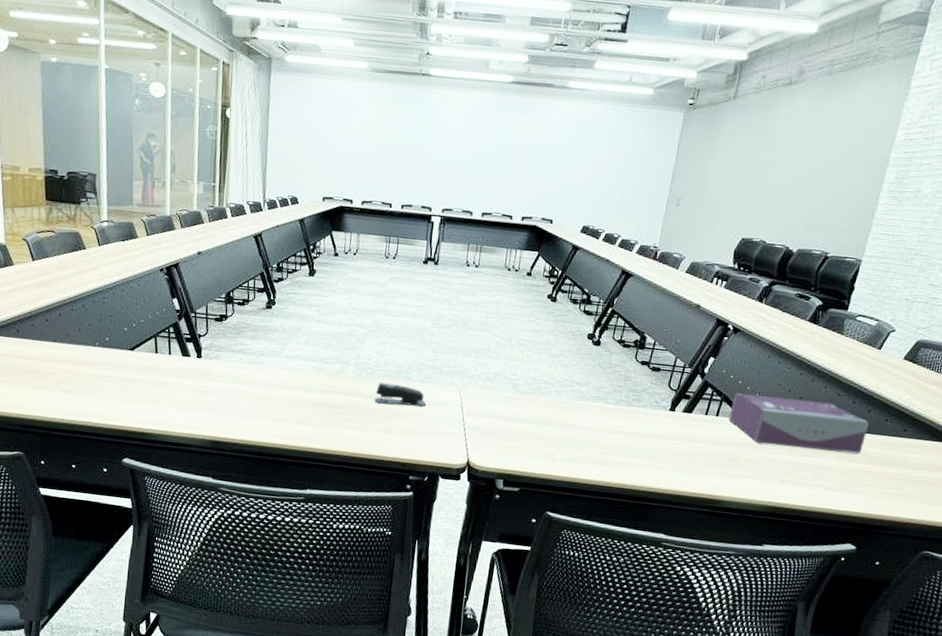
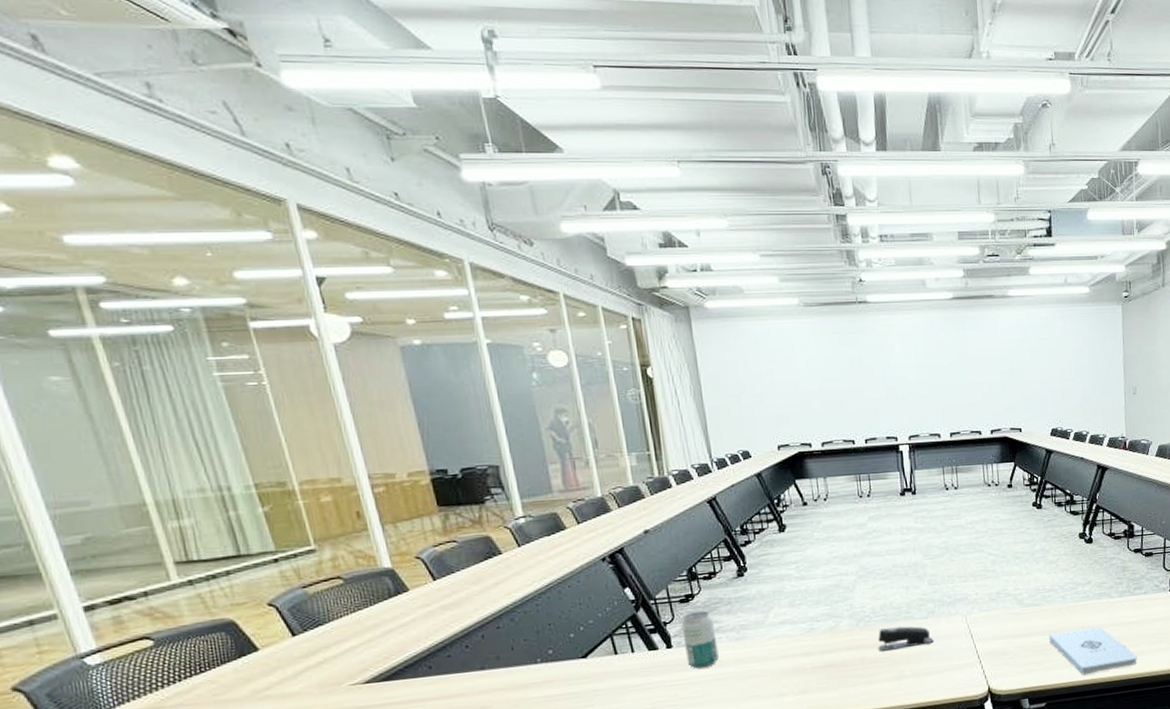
beverage can: none [211,330,239,382] -> present [681,610,719,669]
notepad: none [536,424,622,474] -> present [1049,627,1138,675]

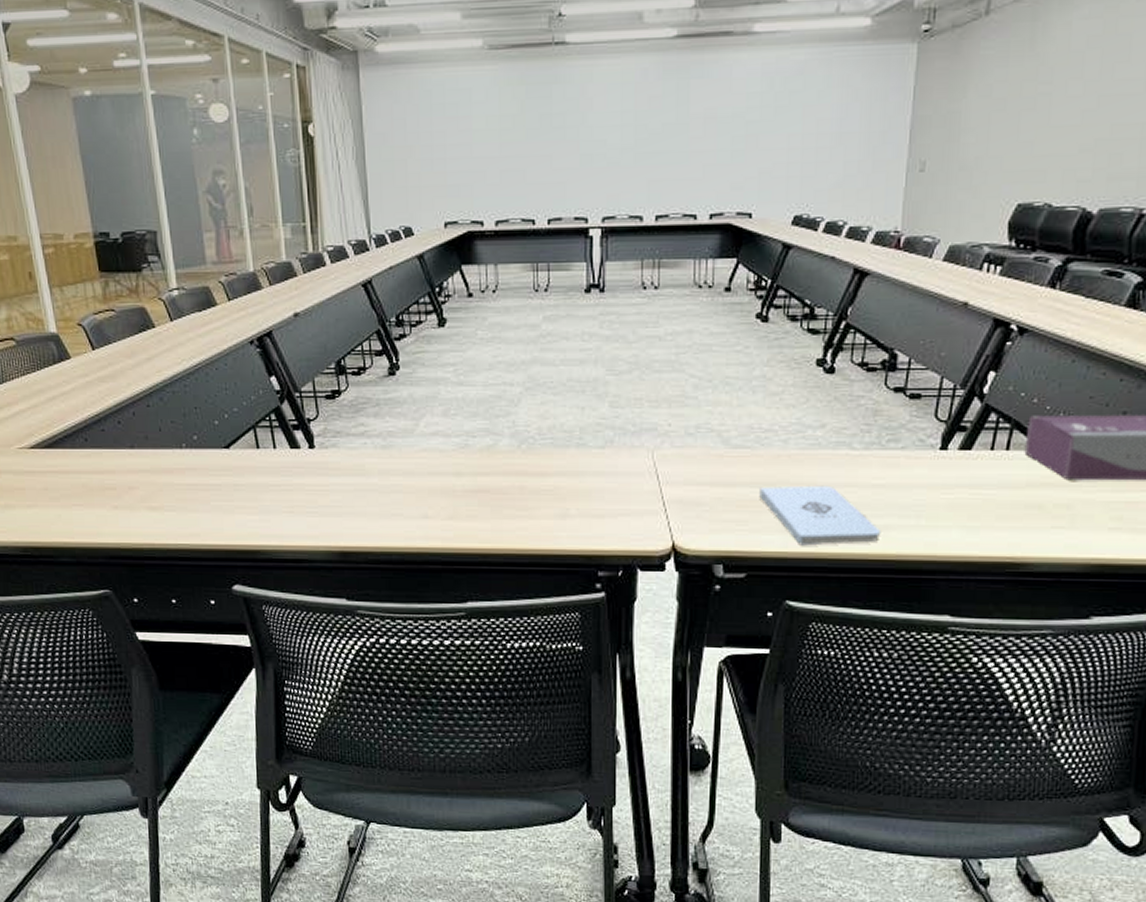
beverage can: present [681,610,719,669] -> none [325,410,362,475]
stapler: present [878,626,934,651] -> none [541,455,610,482]

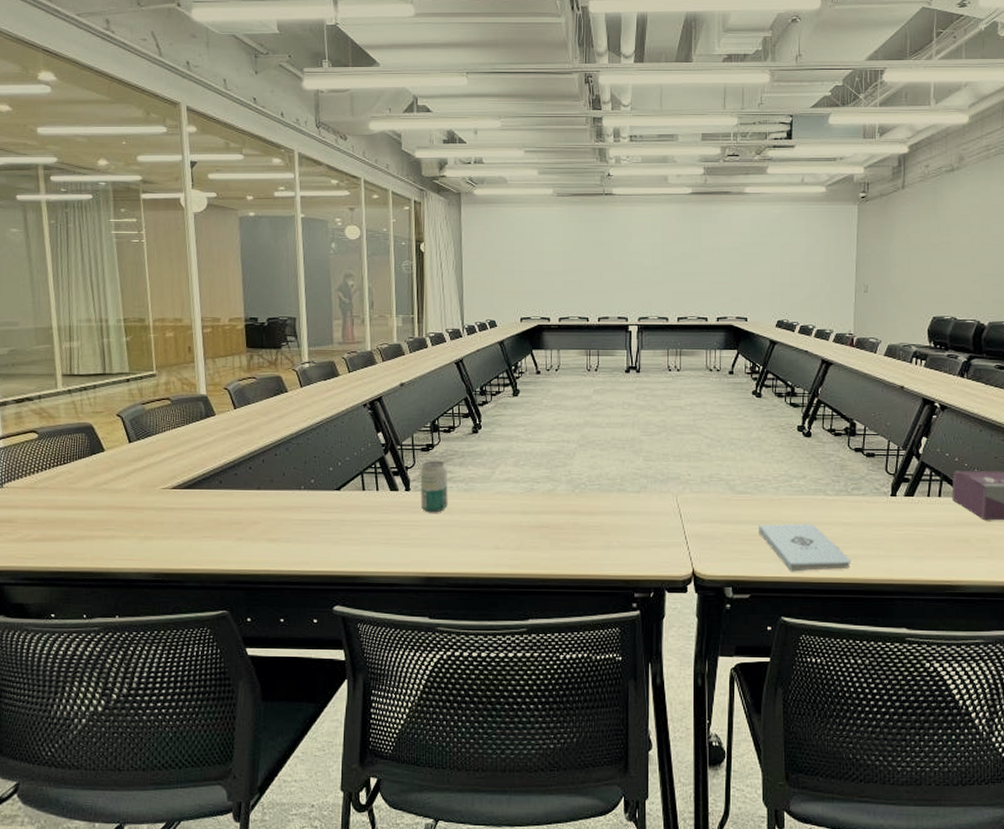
beverage can: none [325,410,362,475] -> present [420,460,448,513]

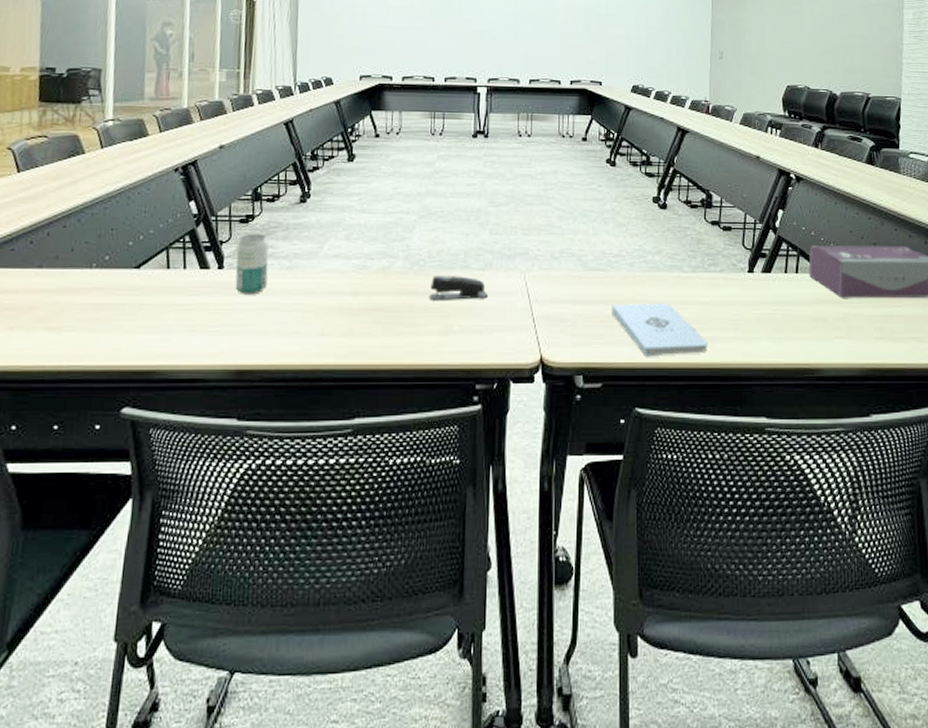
stapler: none [590,497,644,519] -> present [429,276,488,300]

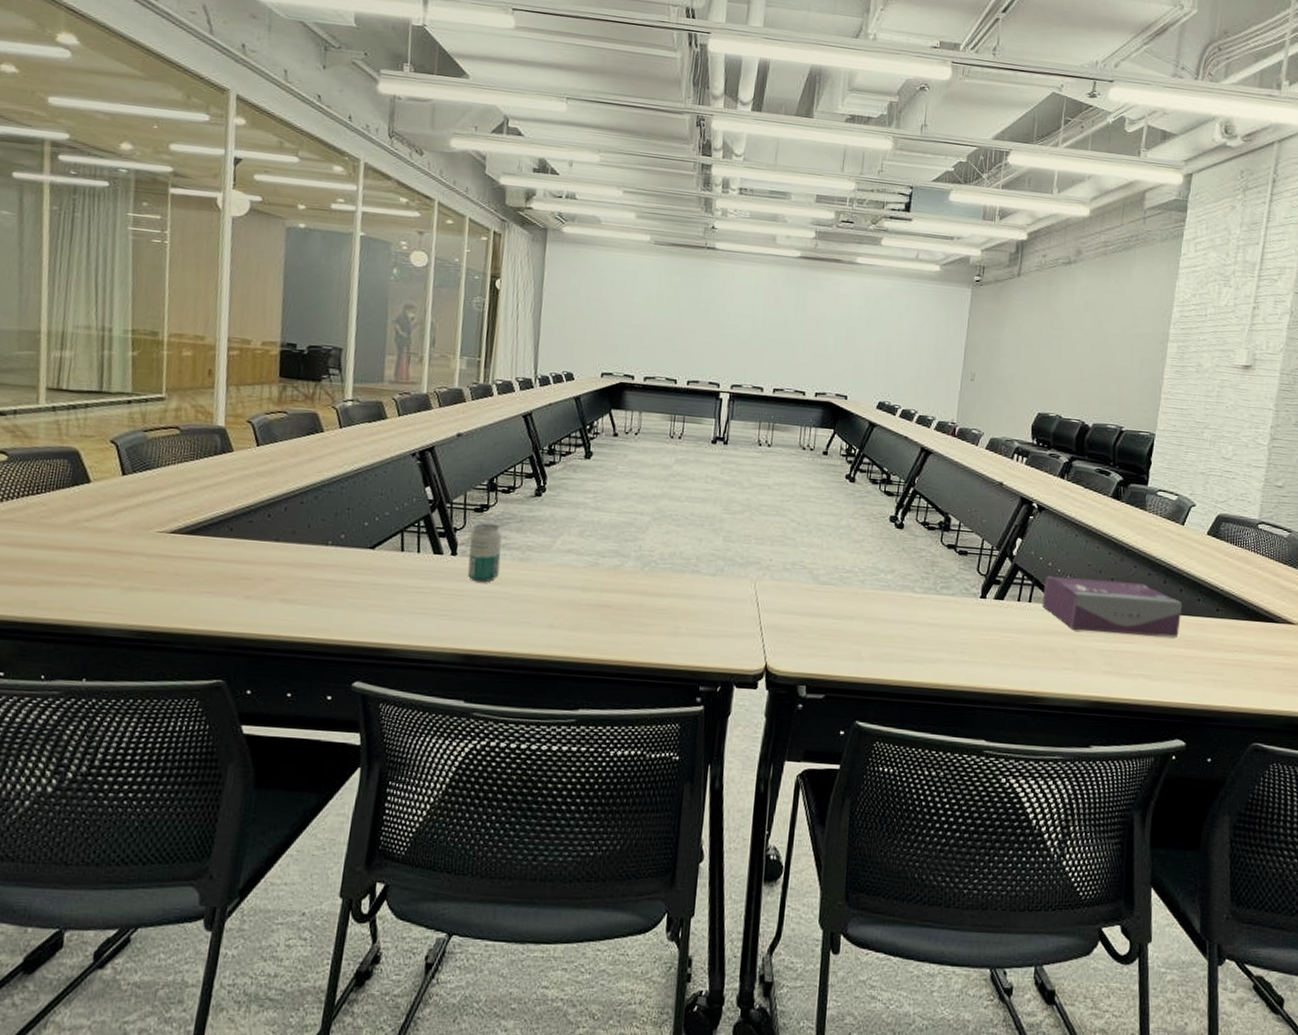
stapler: present [429,276,488,300] -> none [658,578,718,604]
notepad: present [612,303,709,357] -> none [839,619,934,673]

